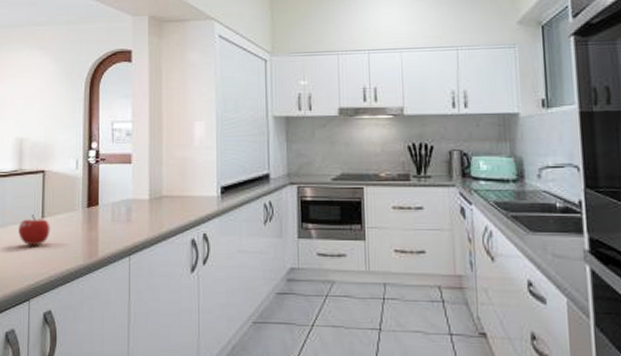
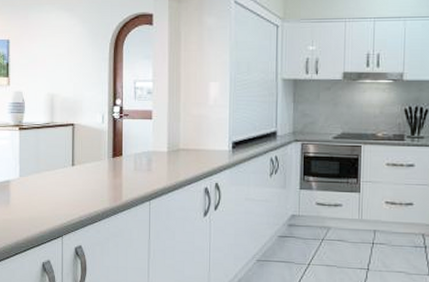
fruit: present [18,215,50,246] -> none [52,163,80,190]

